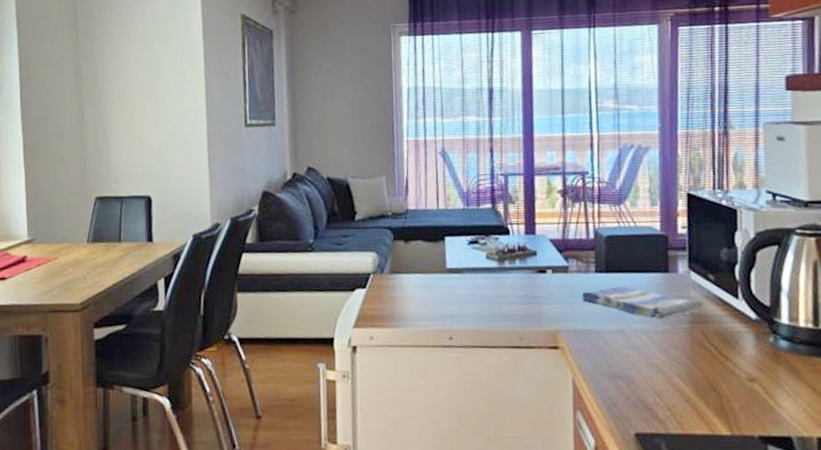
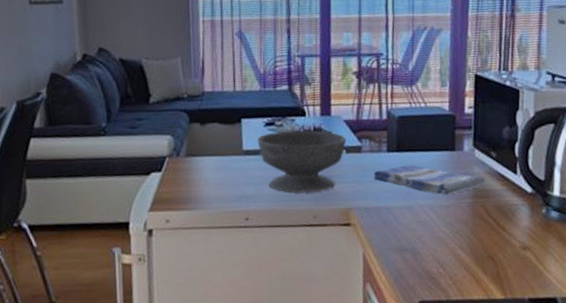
bowl: none [461,249,553,313] -> present [257,130,347,193]

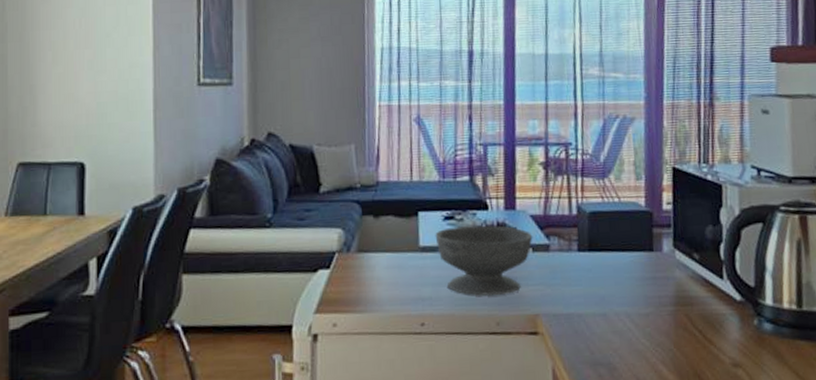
dish towel: present [373,164,486,195] -> none [563,266,689,302]

